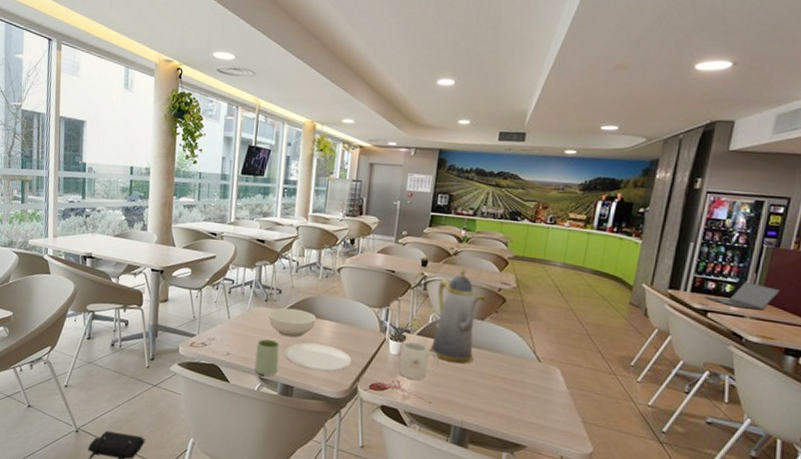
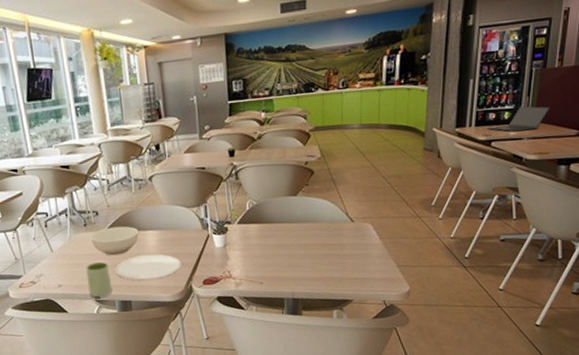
mug: present [398,341,439,381] -> none [225,230,263,267]
coffee pot: present [430,266,487,364] -> none [248,147,296,242]

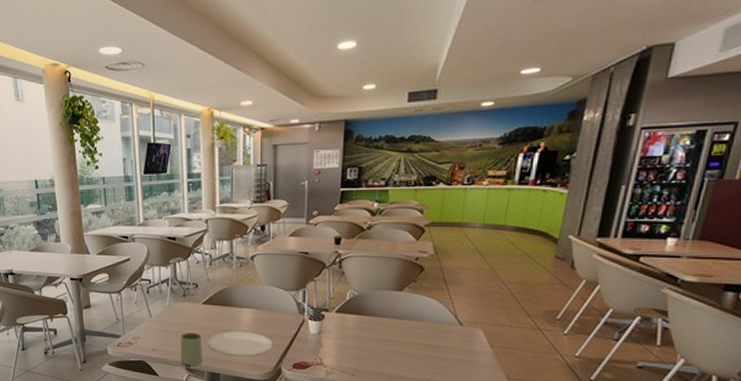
bowl: present [90,226,139,256] -> none [187,300,235,328]
laptop: present [486,106,551,132] -> none [635,220,723,248]

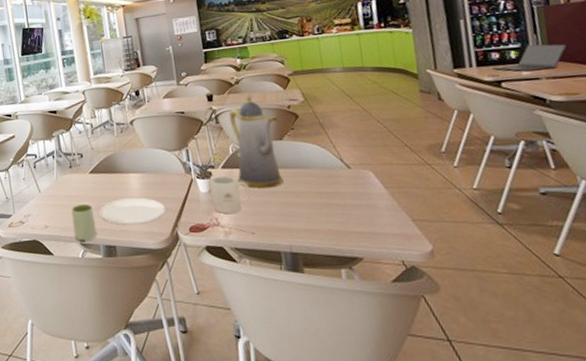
mug: none [319,319,359,356] -> present [209,175,251,214]
coffee pot: none [349,239,404,335] -> present [229,92,284,188]
laptop: none [635,220,723,248] -> present [491,43,567,72]

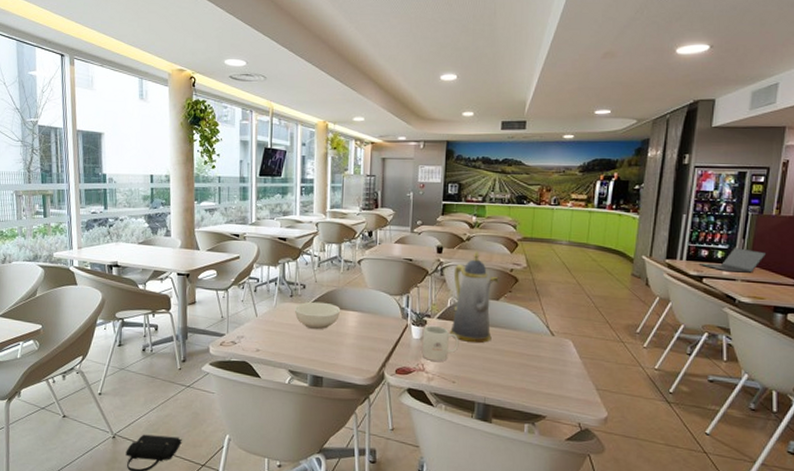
cup: present [71,203,97,241] -> none [284,332,308,369]
bowl: none [75,168,122,198] -> present [294,301,341,330]
plate: present [99,197,166,226] -> none [313,334,377,361]

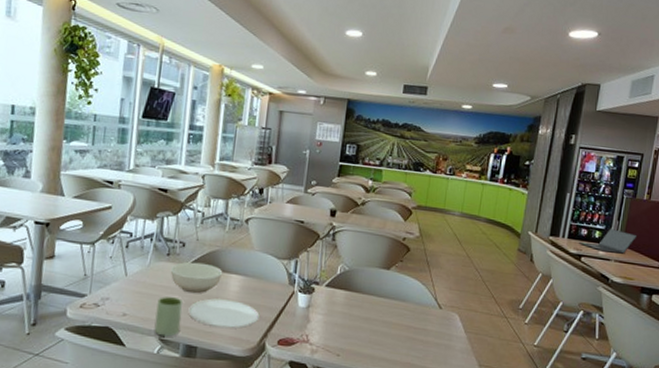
cup: none [284,332,308,369] -> present [154,296,184,337]
plate: none [313,334,377,361] -> present [188,298,260,329]
mug: present [421,325,459,362] -> none [306,293,347,334]
coffee pot: present [450,250,500,343] -> none [338,215,393,314]

